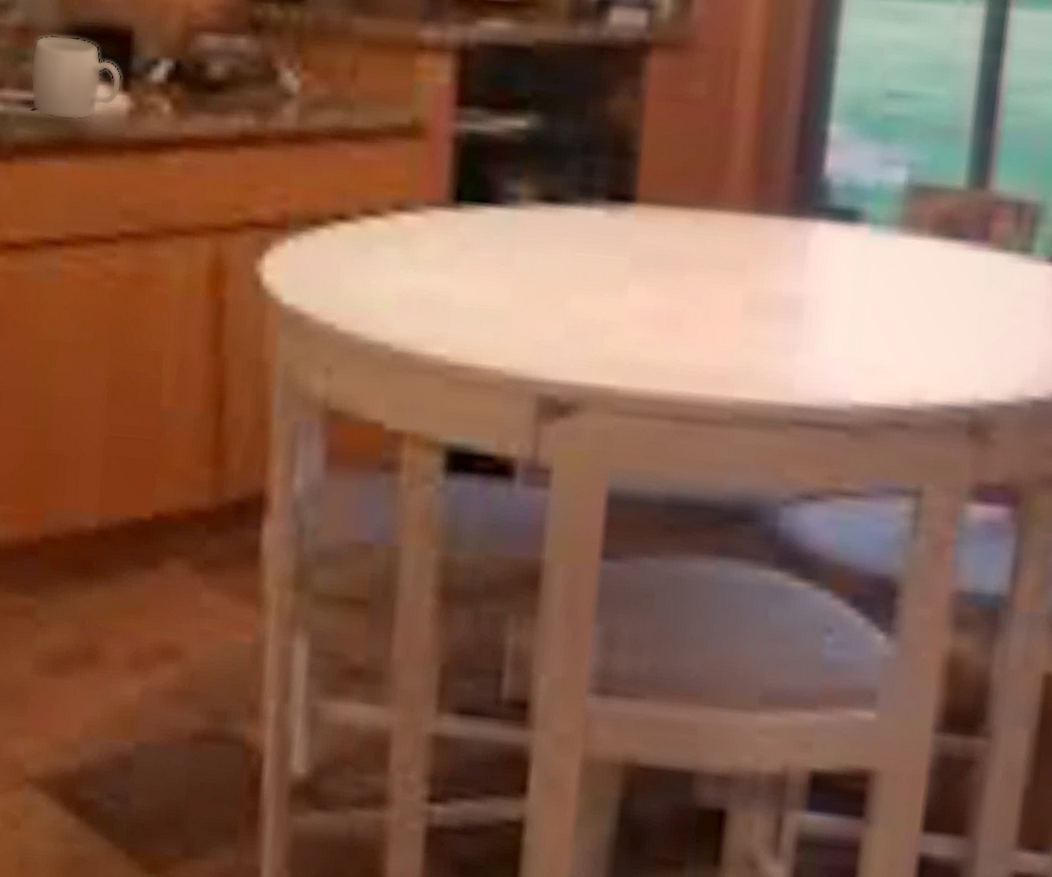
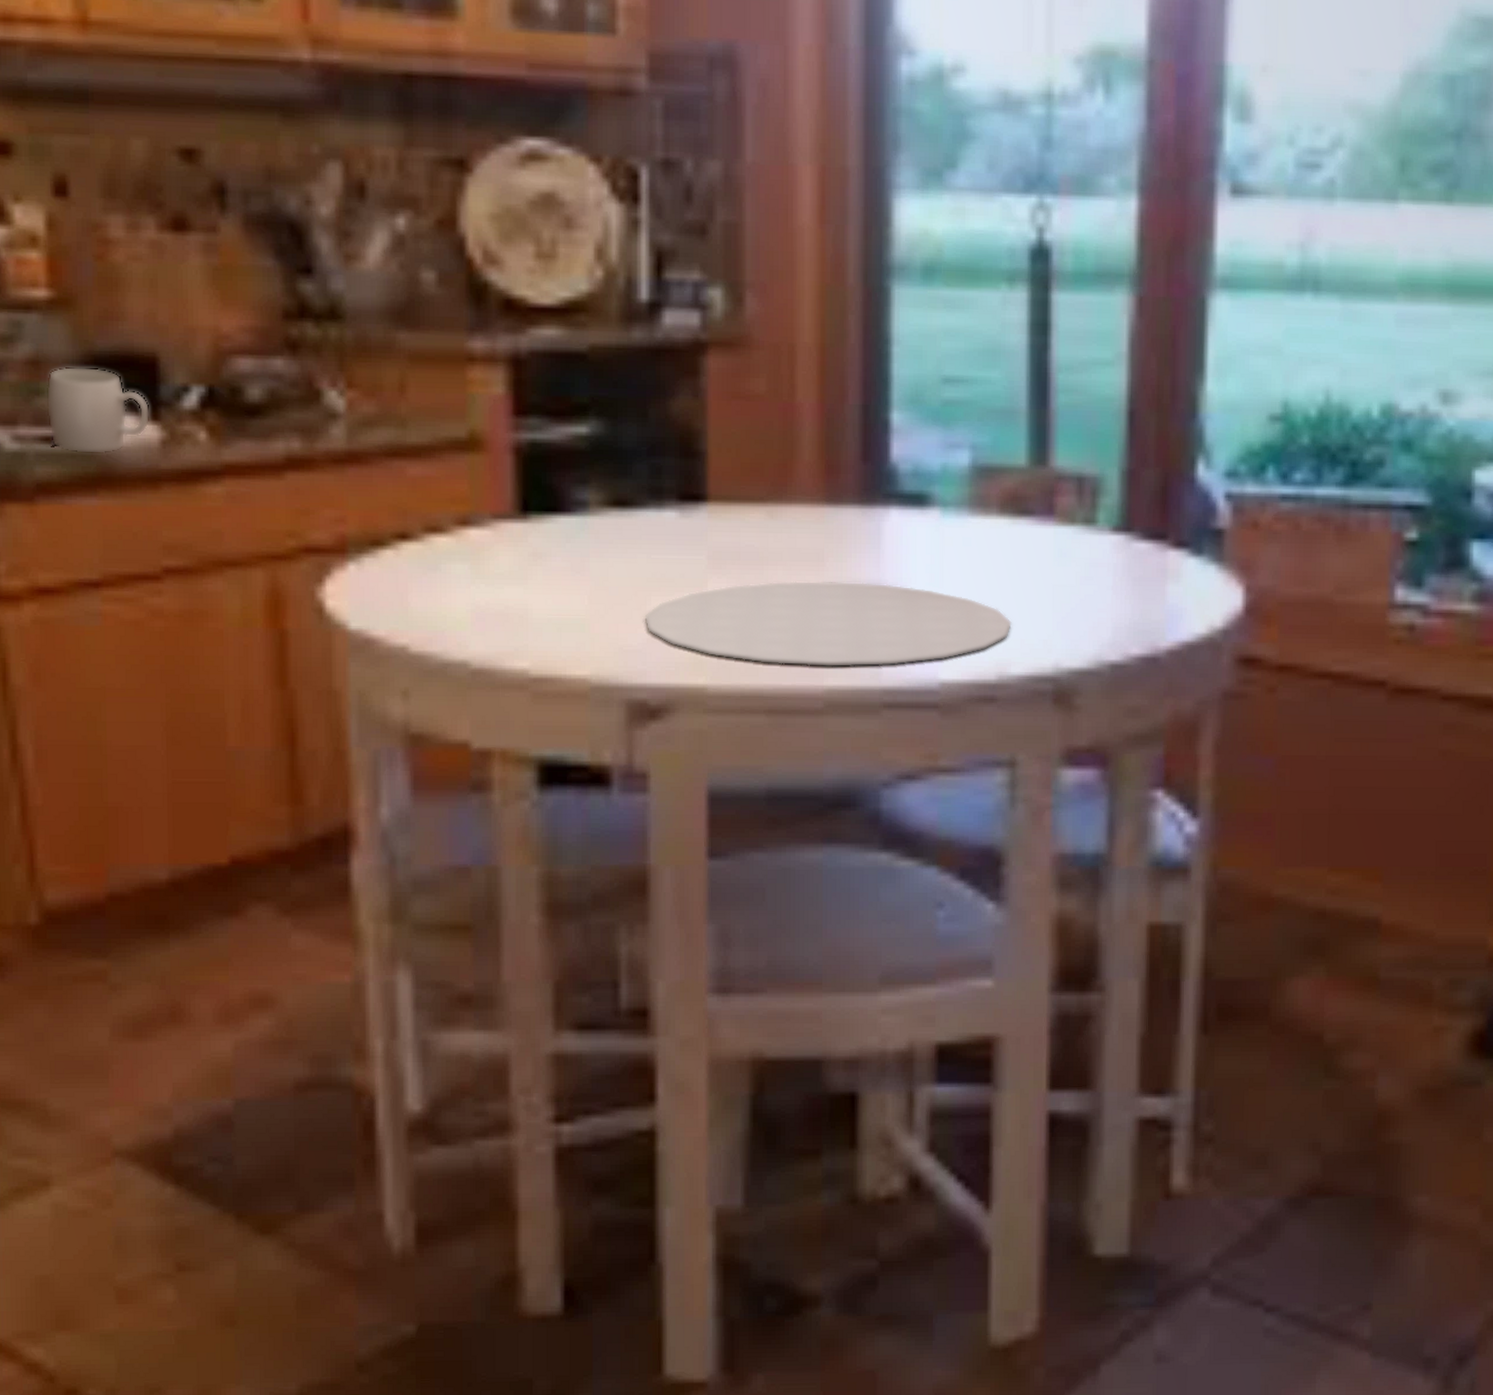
placemat: none [562,288,933,383] -> present [644,580,1012,667]

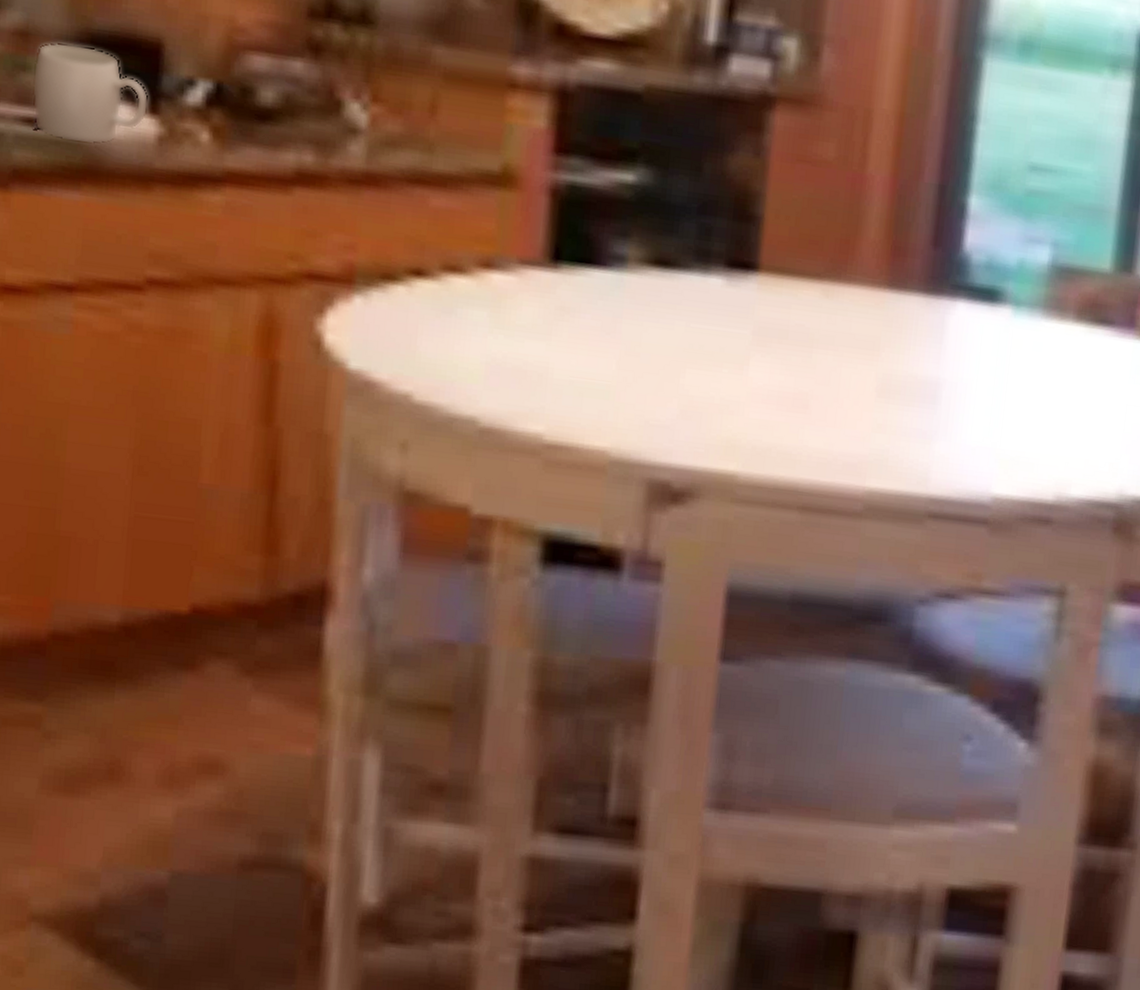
placemat: present [644,580,1012,667] -> none [676,366,1077,473]

